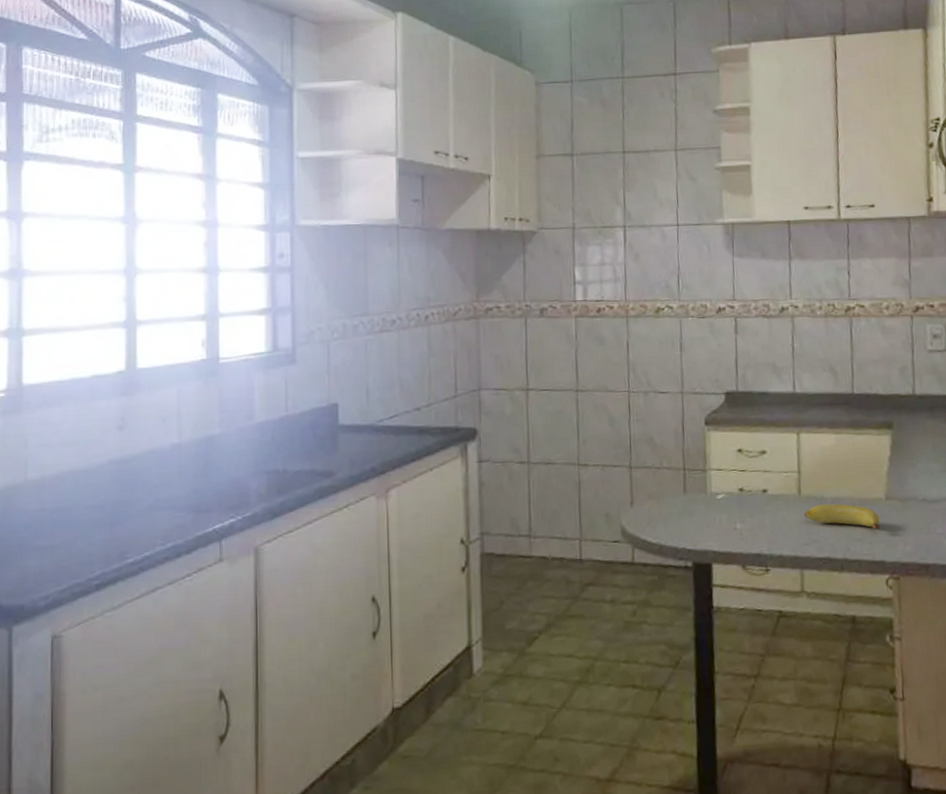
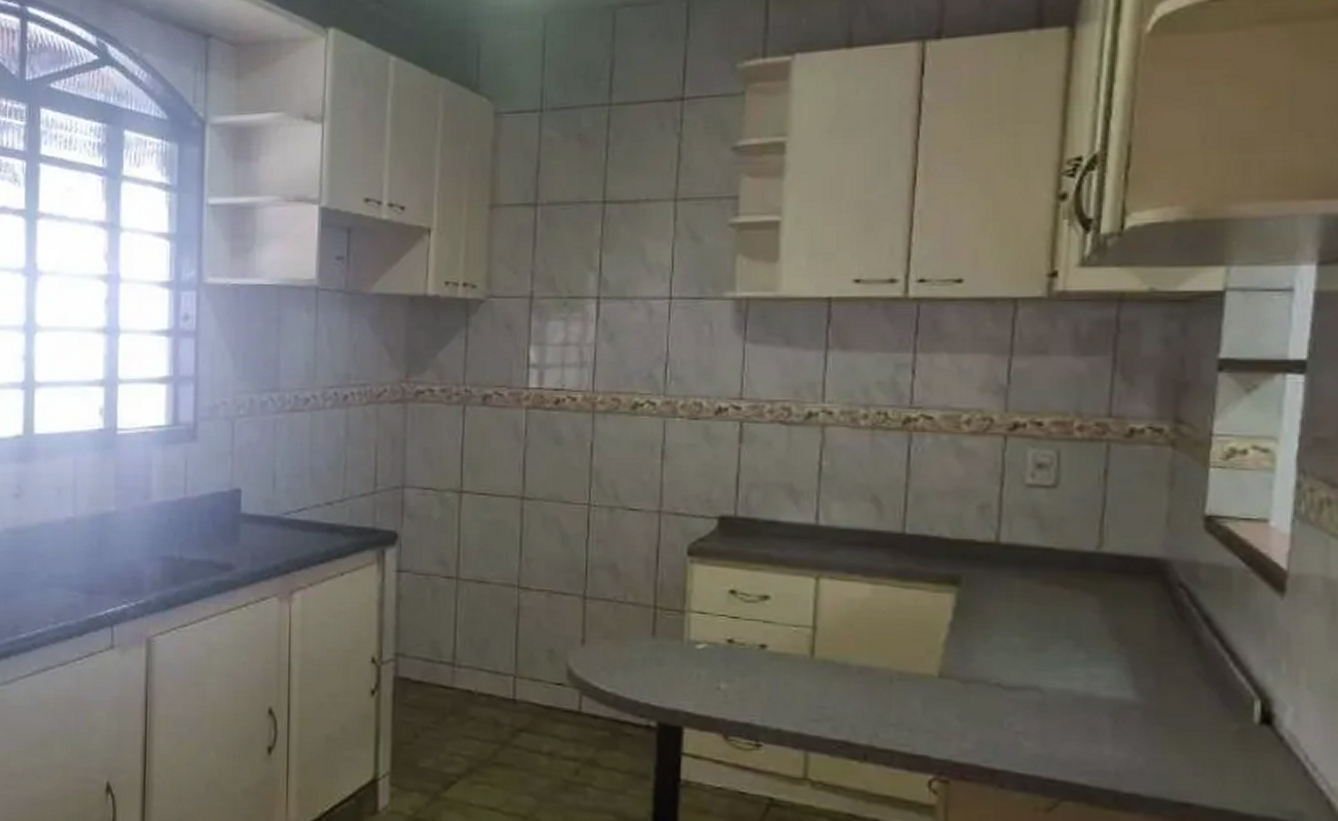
banana: present [804,503,880,530] -> none [817,673,928,715]

